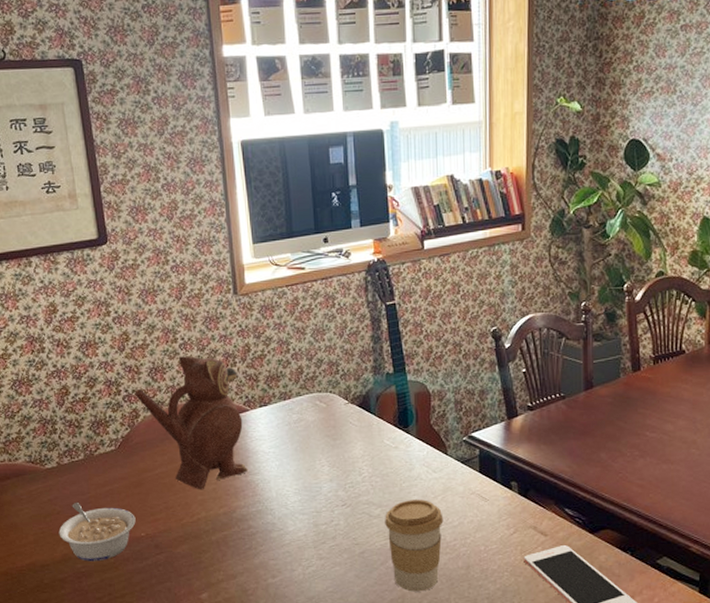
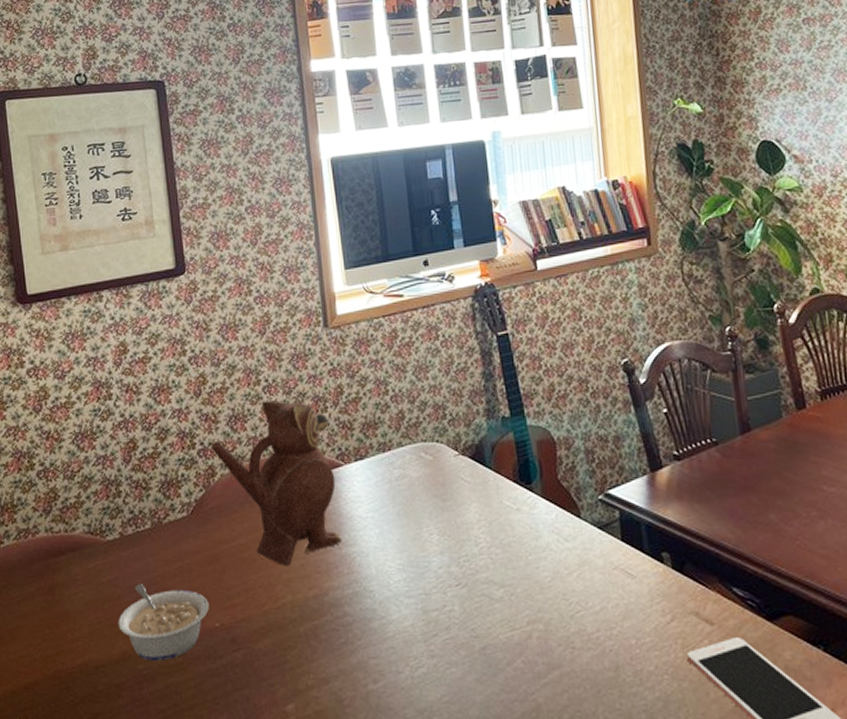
coffee cup: present [385,500,444,592] -> none [509,577,582,702]

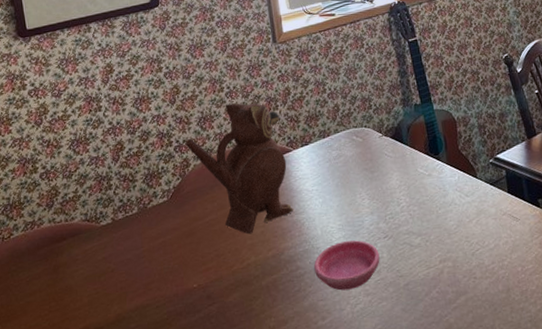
legume: present [118,583,209,661] -> none [113,257,188,320]
saucer: none [366,586,450,648] -> present [314,240,380,291]

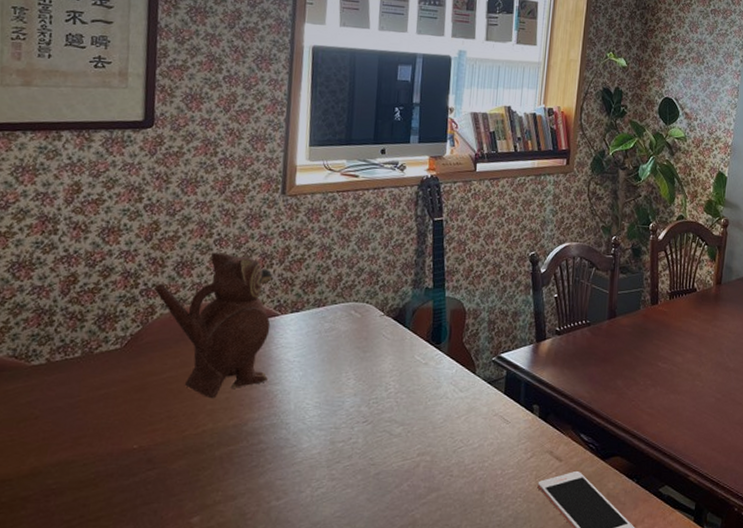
saucer: present [314,240,380,291] -> none [278,421,355,472]

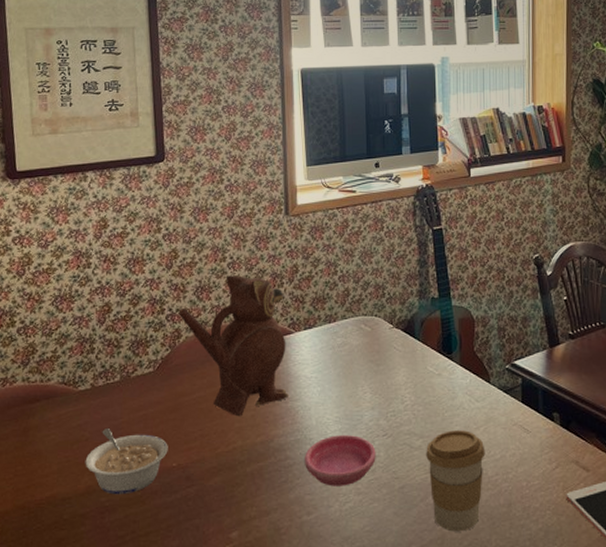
legume: none [32,405,130,477] -> present [85,427,168,495]
saucer: none [278,421,355,472] -> present [305,435,376,486]
coffee cup: none [405,419,464,518] -> present [426,430,485,532]

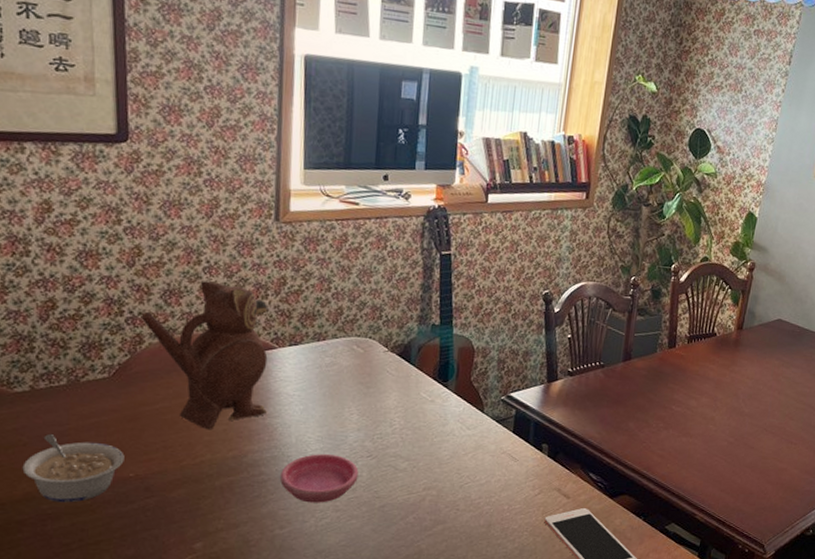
coffee cup: present [426,430,485,532] -> none [410,455,471,548]

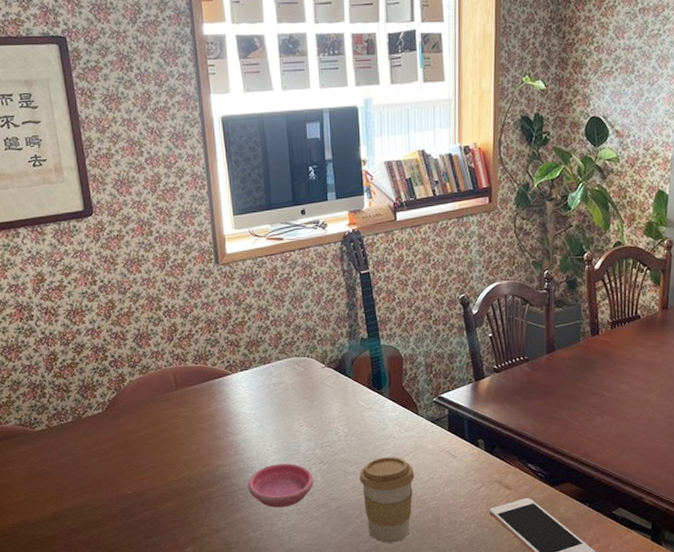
legume: present [22,433,125,503] -> none [49,462,123,519]
teapot: present [141,281,268,430] -> none [120,323,230,450]
coffee cup: none [410,455,471,548] -> present [360,457,415,543]

